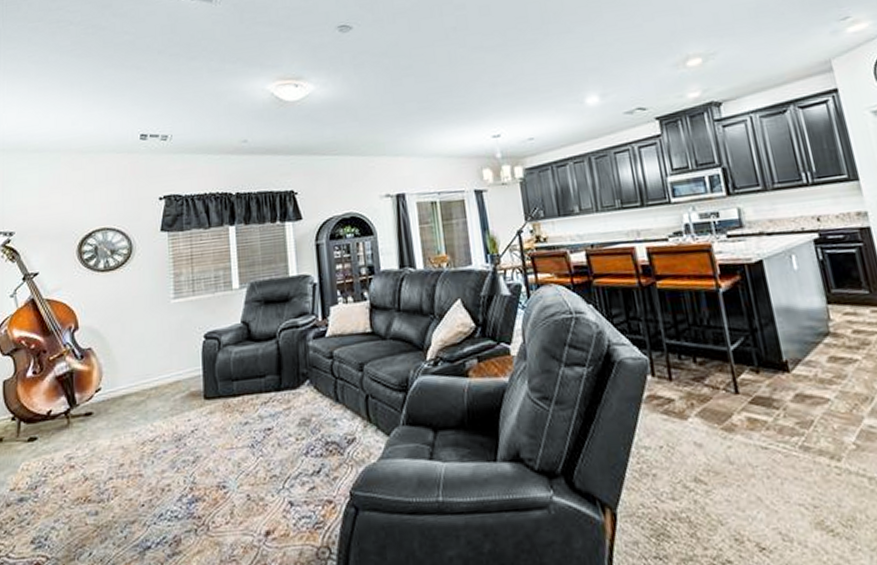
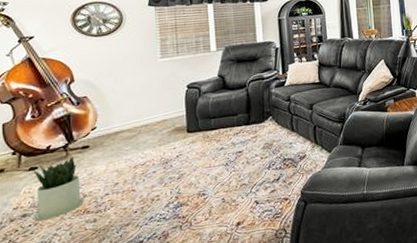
planter: none [29,426,87,509] -> present [32,157,85,222]

